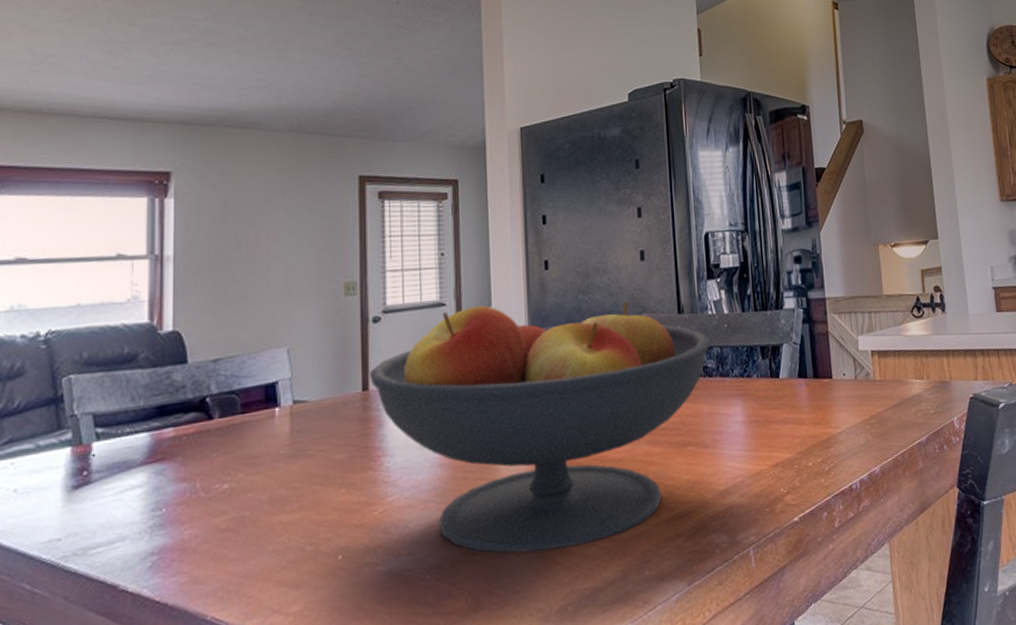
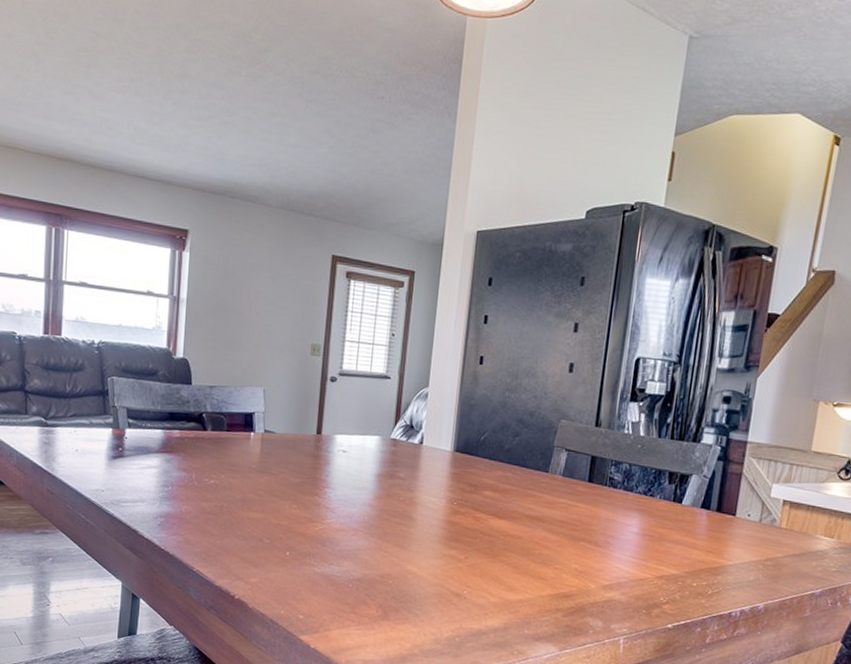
fruit bowl: present [370,301,711,554] -> none [323,383,622,596]

